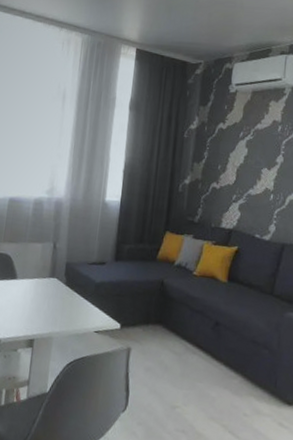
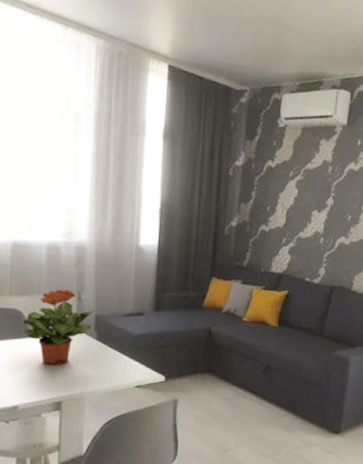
potted plant: none [10,238,65,306] -> present [21,289,94,365]

